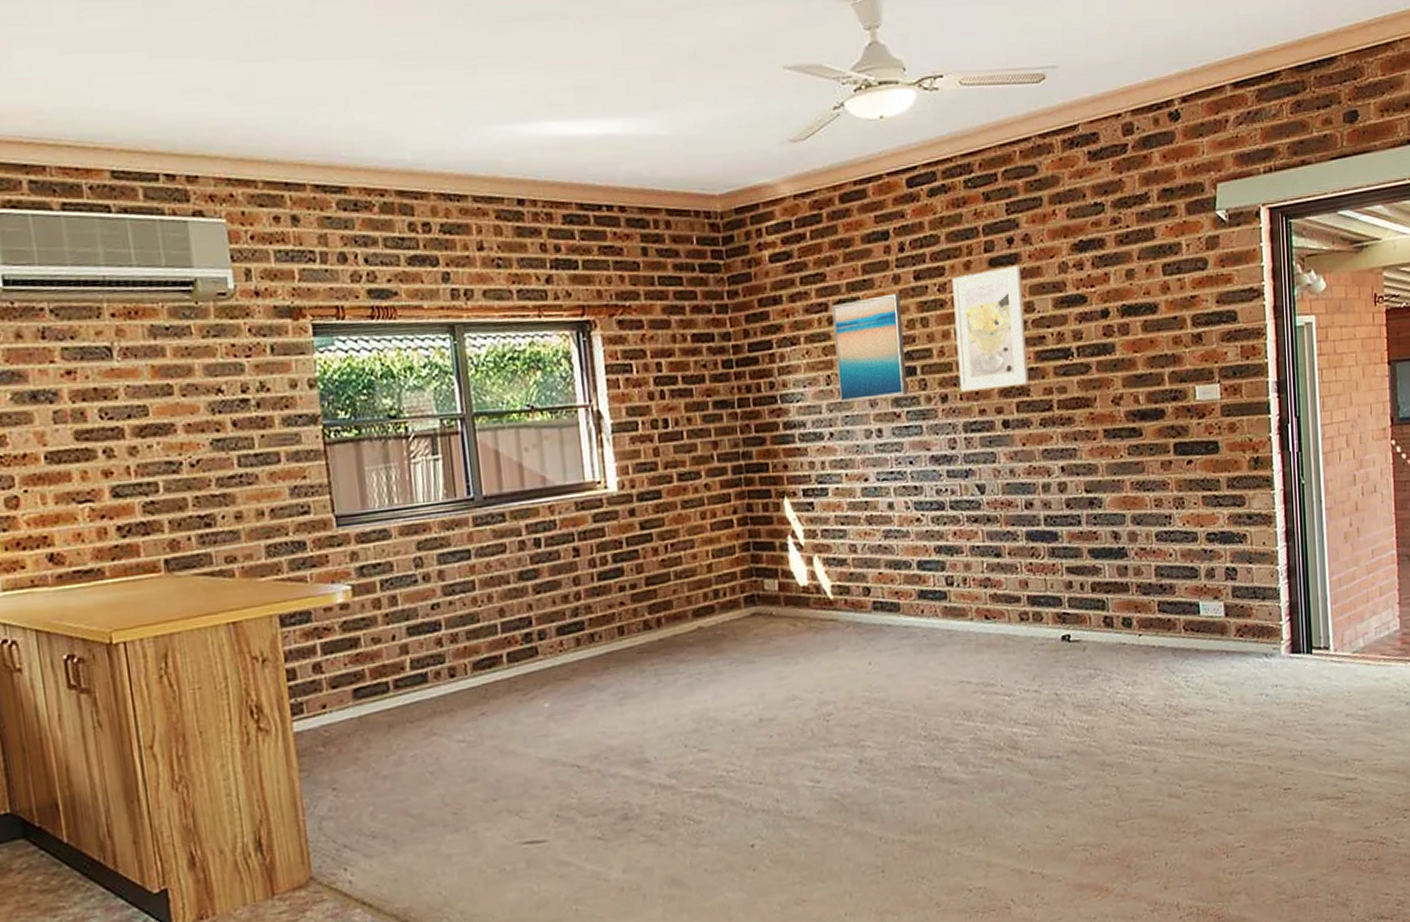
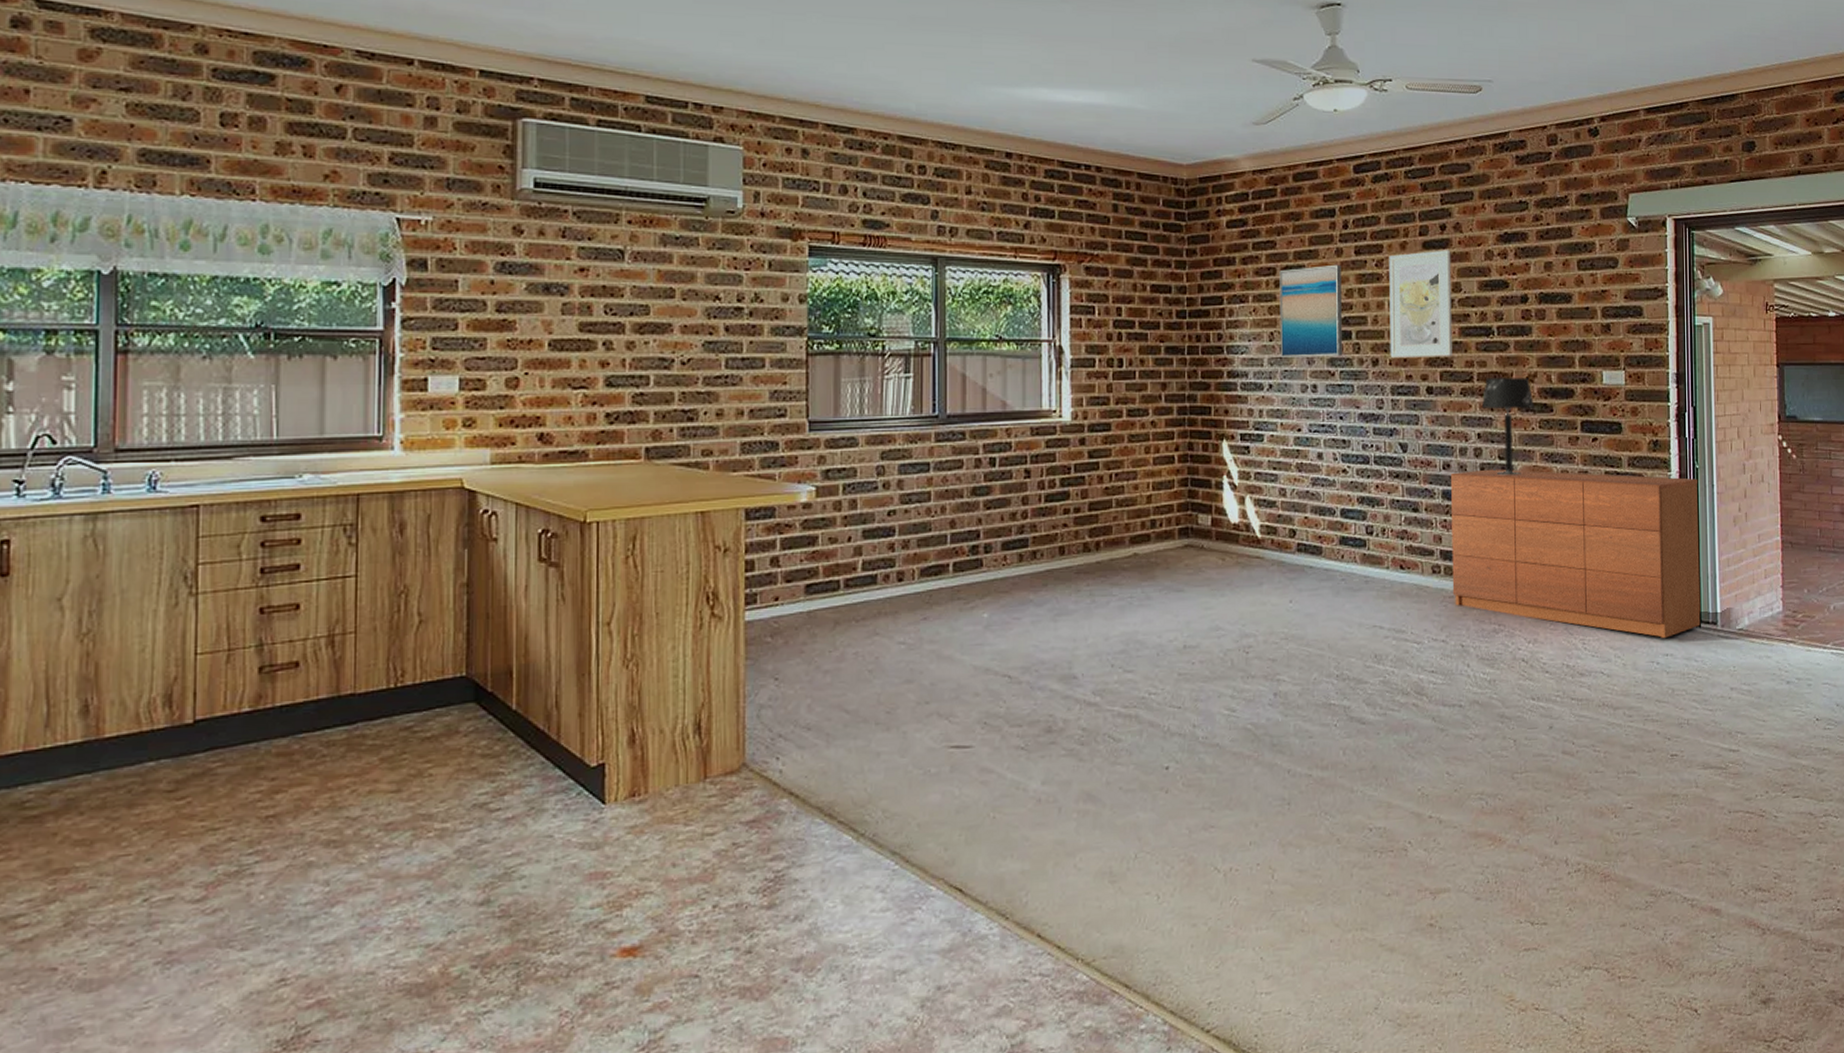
dresser: none [1034,495,1312,668] -> present [1451,469,1701,638]
table lamp: none [1063,401,1122,510] -> present [1481,378,1534,476]

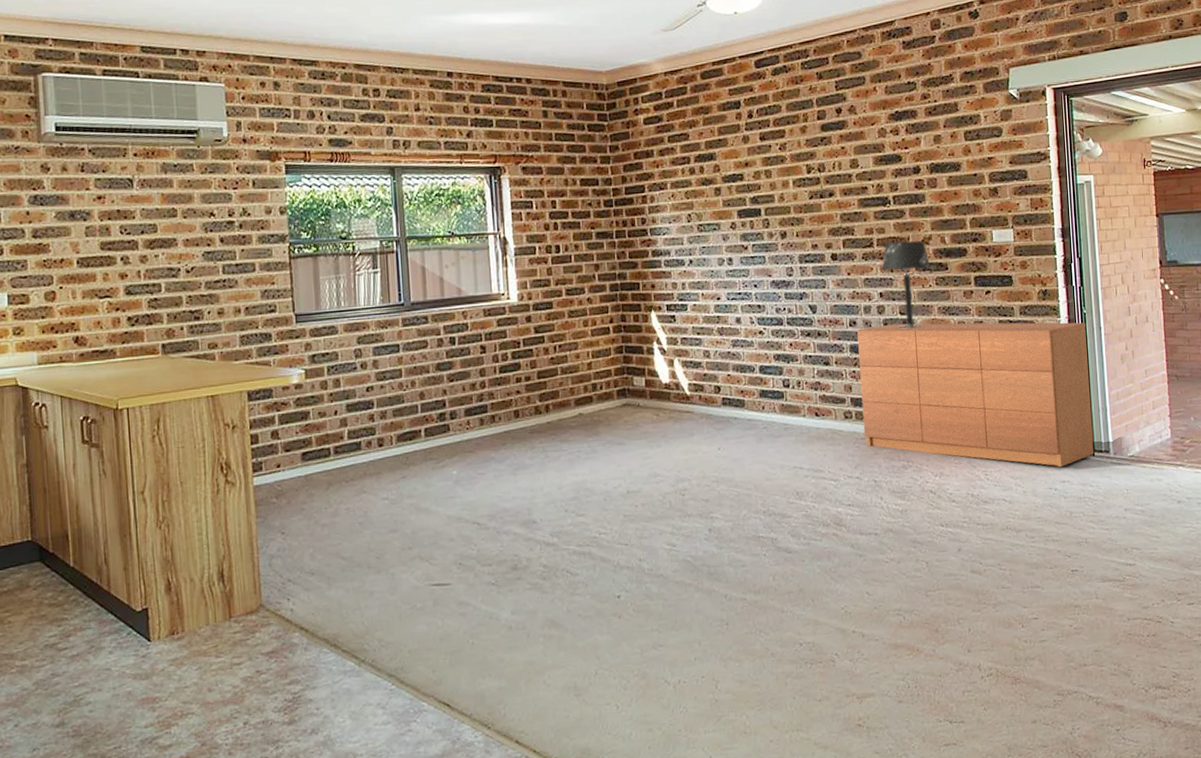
wall art: present [1279,264,1342,357] -> none [693,150,753,236]
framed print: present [1389,250,1452,359] -> none [791,130,853,231]

